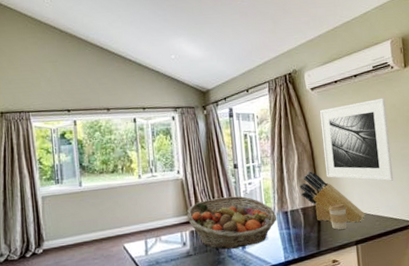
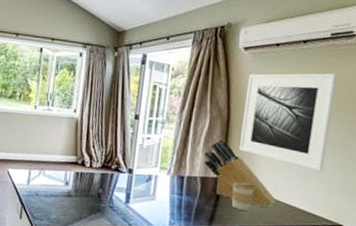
fruit basket: present [186,196,277,250] -> none [74,145,171,202]

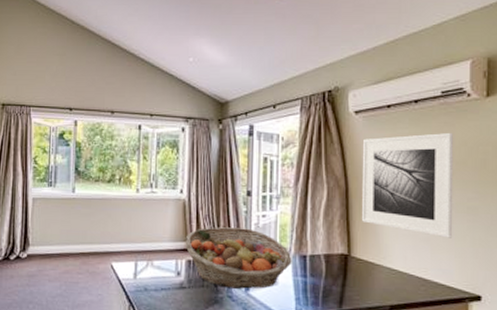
fruit basket: none [74,145,171,202] -> present [185,227,292,289]
knife block: present [204,139,277,208] -> none [325,212,408,284]
coffee cup: present [231,181,255,211] -> none [359,255,383,288]

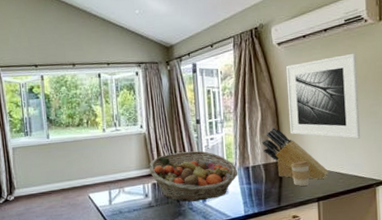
knife block: none [325,212,408,284] -> present [262,128,329,180]
coffee cup: none [359,255,383,288] -> present [290,160,310,186]

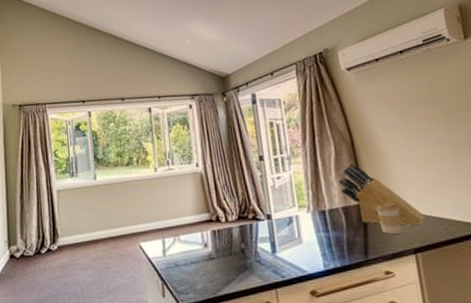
fruit basket: present [149,151,238,202] -> none [207,192,313,253]
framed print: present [286,53,361,139] -> none [359,76,460,176]

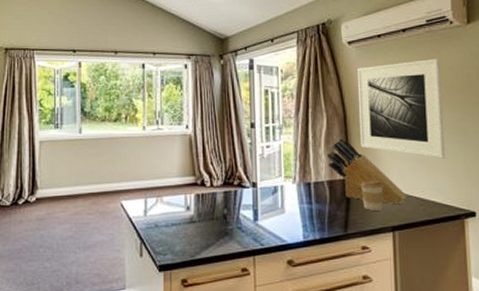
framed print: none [359,76,460,176] -> present [358,58,446,159]

